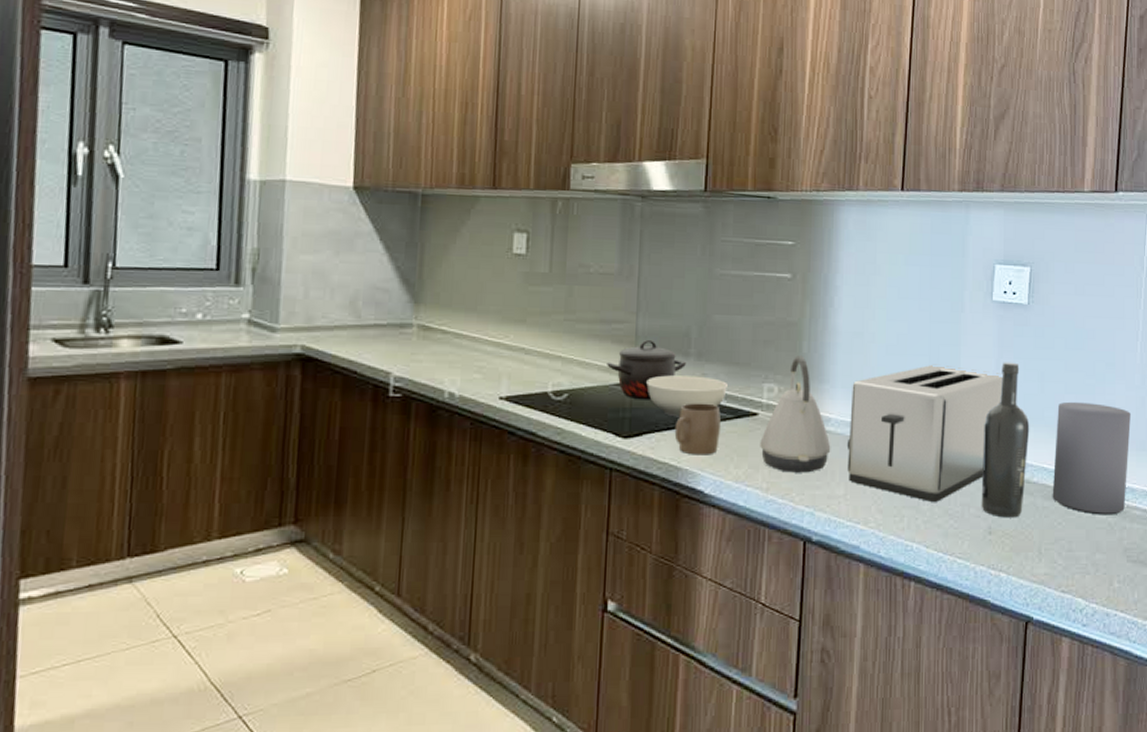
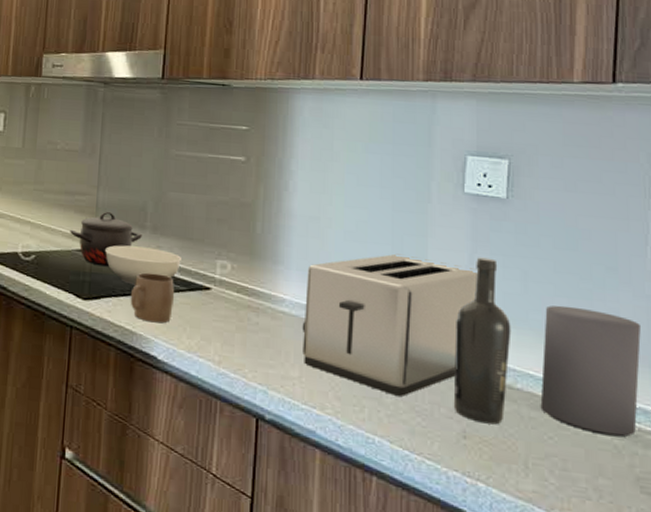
kettle: present [760,355,831,473] -> none [212,235,285,351]

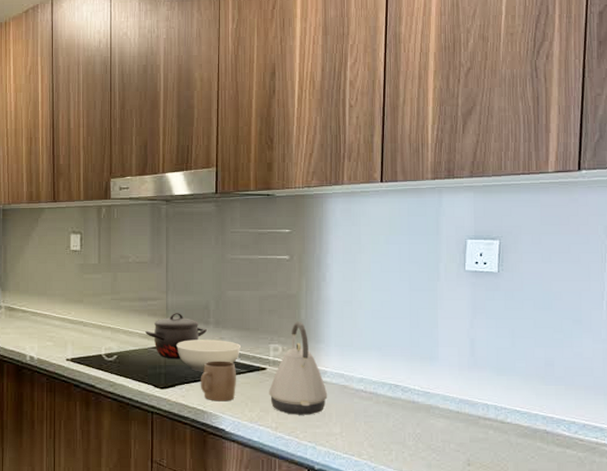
kettle: none [212,235,285,351] -> present [269,321,328,415]
toaster: present [302,253,478,396] -> none [341,325,477,439]
wine bottle: present [453,257,512,425] -> none [460,322,503,452]
canister: present [540,305,641,437] -> none [525,354,598,451]

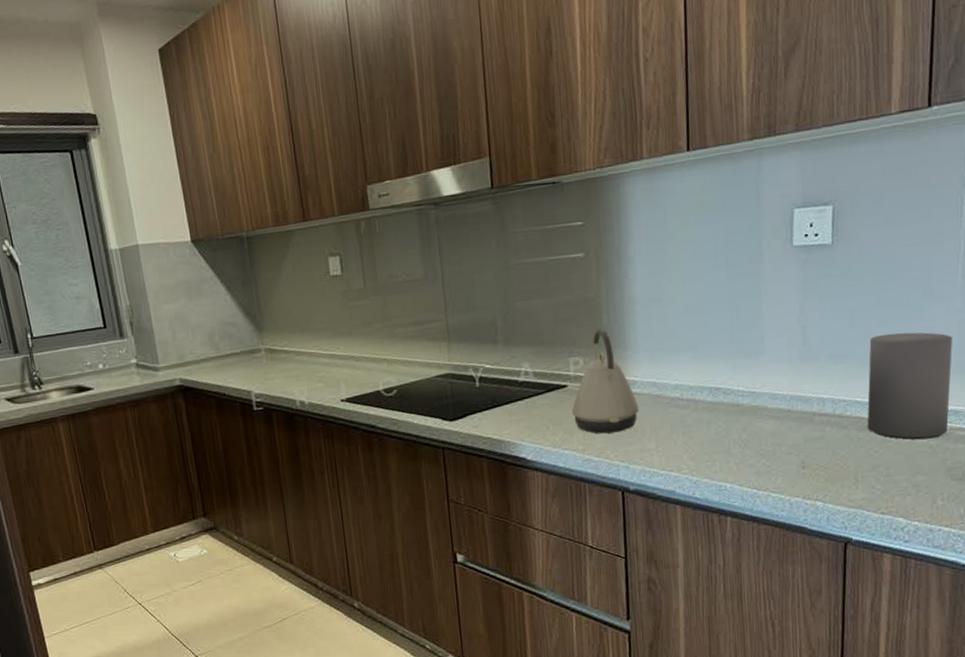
cooking pot: present [145,313,207,359] -> none [426,334,496,387]
bowl: present [176,340,242,372] -> none [463,359,537,398]
mug: present [200,361,236,402] -> none [493,382,535,429]
canister: none [525,354,598,451] -> present [867,332,953,440]

